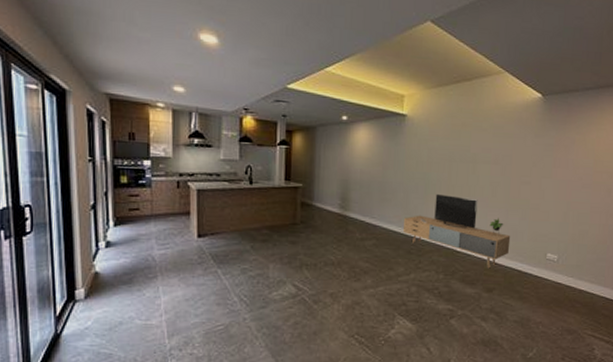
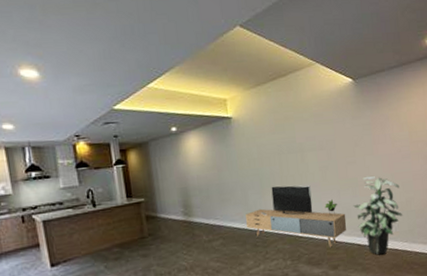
indoor plant: none [520,200,575,286] -> present [353,175,402,255]

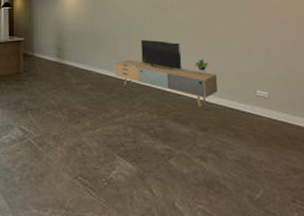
indoor plant: present [353,175,402,255] -> none [225,39,281,123]

